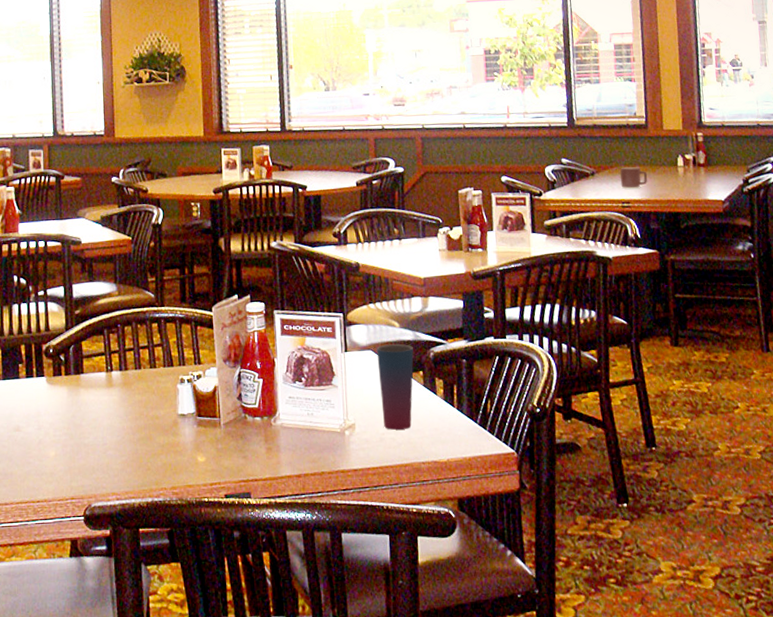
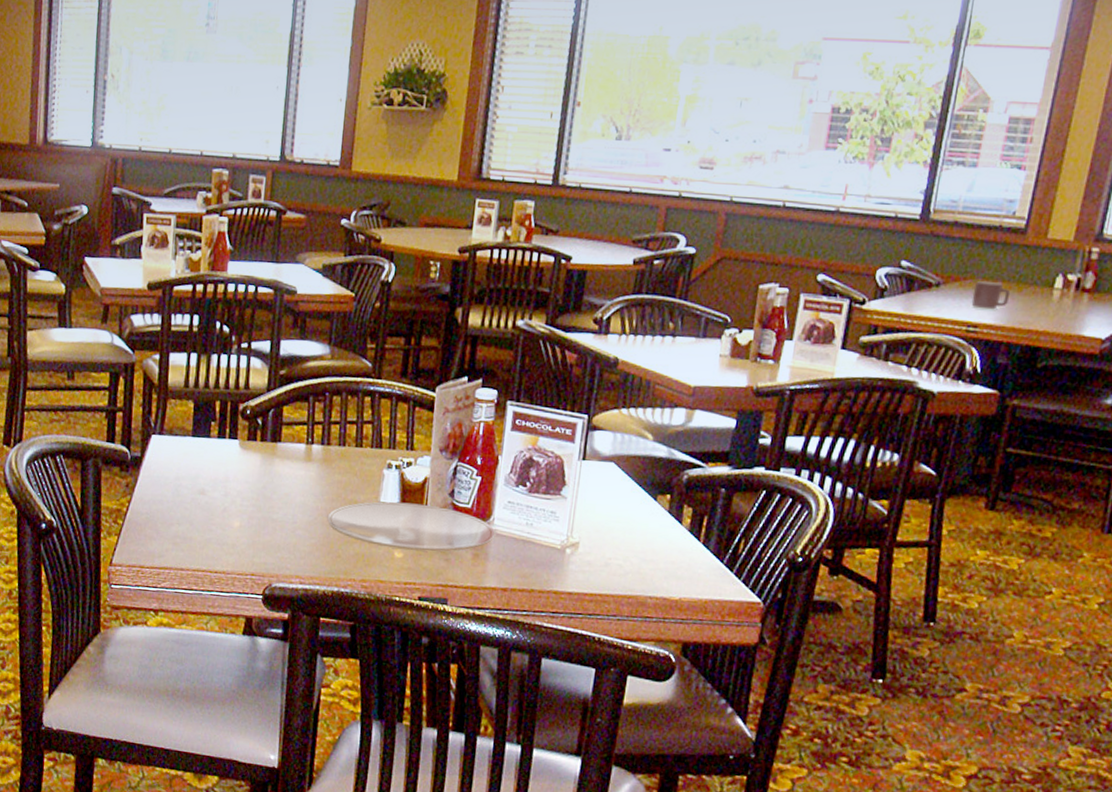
plate: none [133,410,283,454] -> present [327,501,496,552]
cup: present [376,343,414,430] -> none [612,458,665,557]

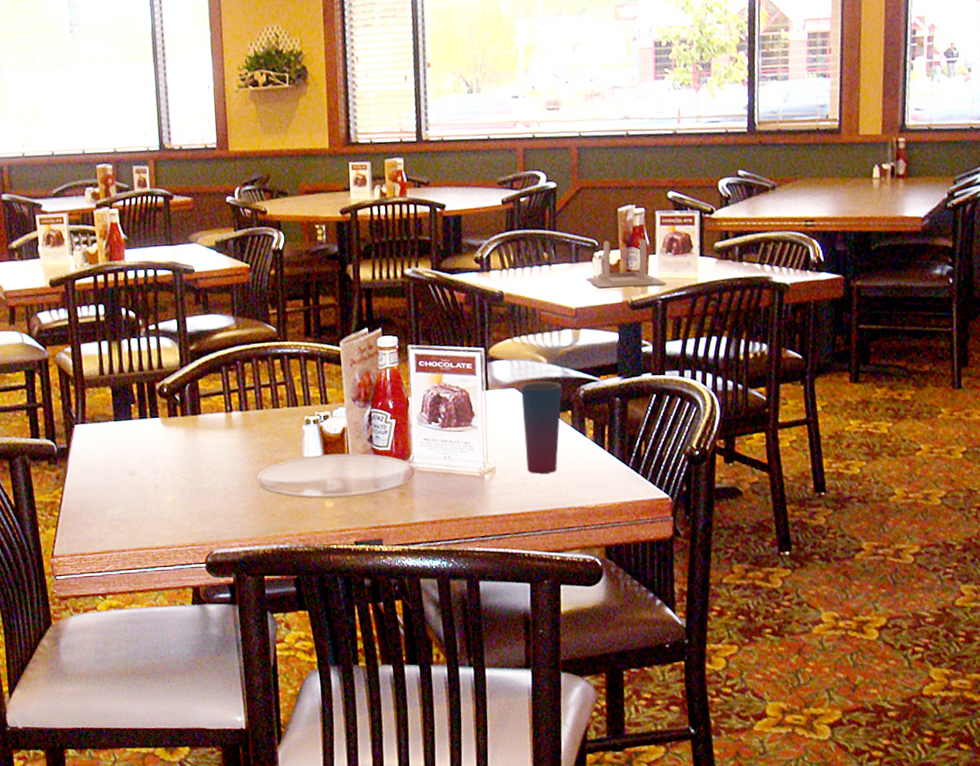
cup: none [612,458,665,557] -> present [521,381,562,474]
napkin holder: none [711,318,799,375] -> present [586,238,667,289]
mug: present [971,281,1011,311] -> none [805,179,837,206]

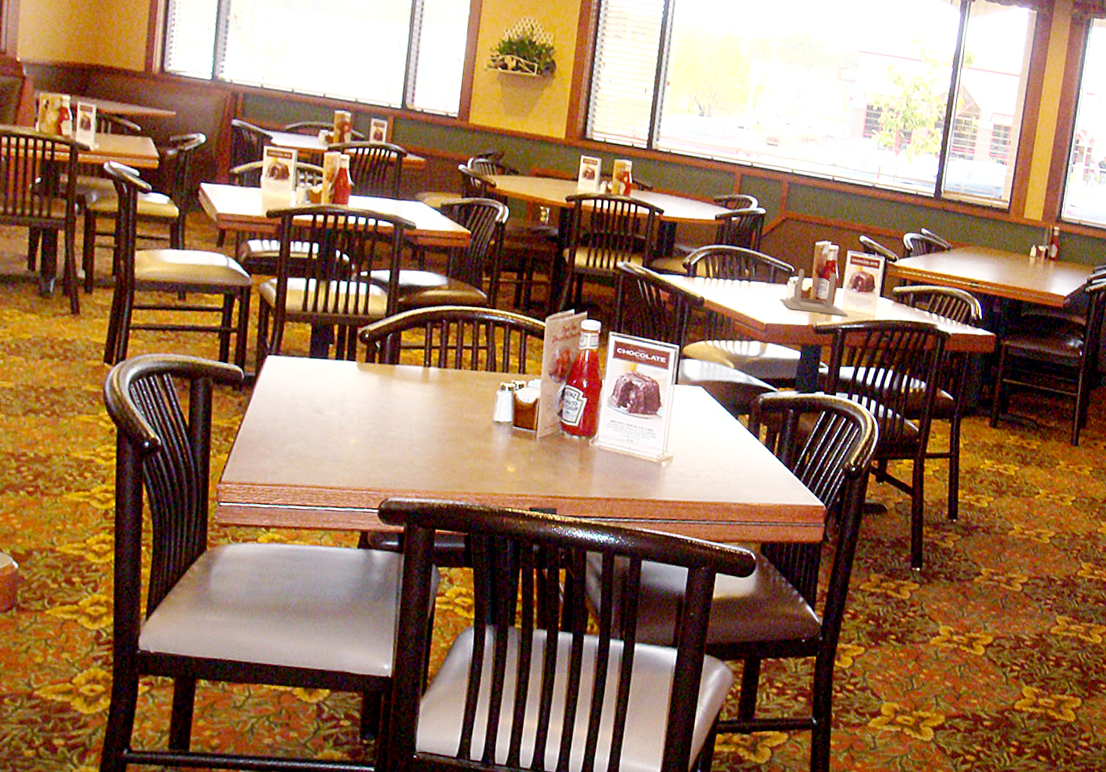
plate: present [256,453,417,499] -> none [443,420,600,466]
cup: present [521,381,562,474] -> none [702,383,744,469]

